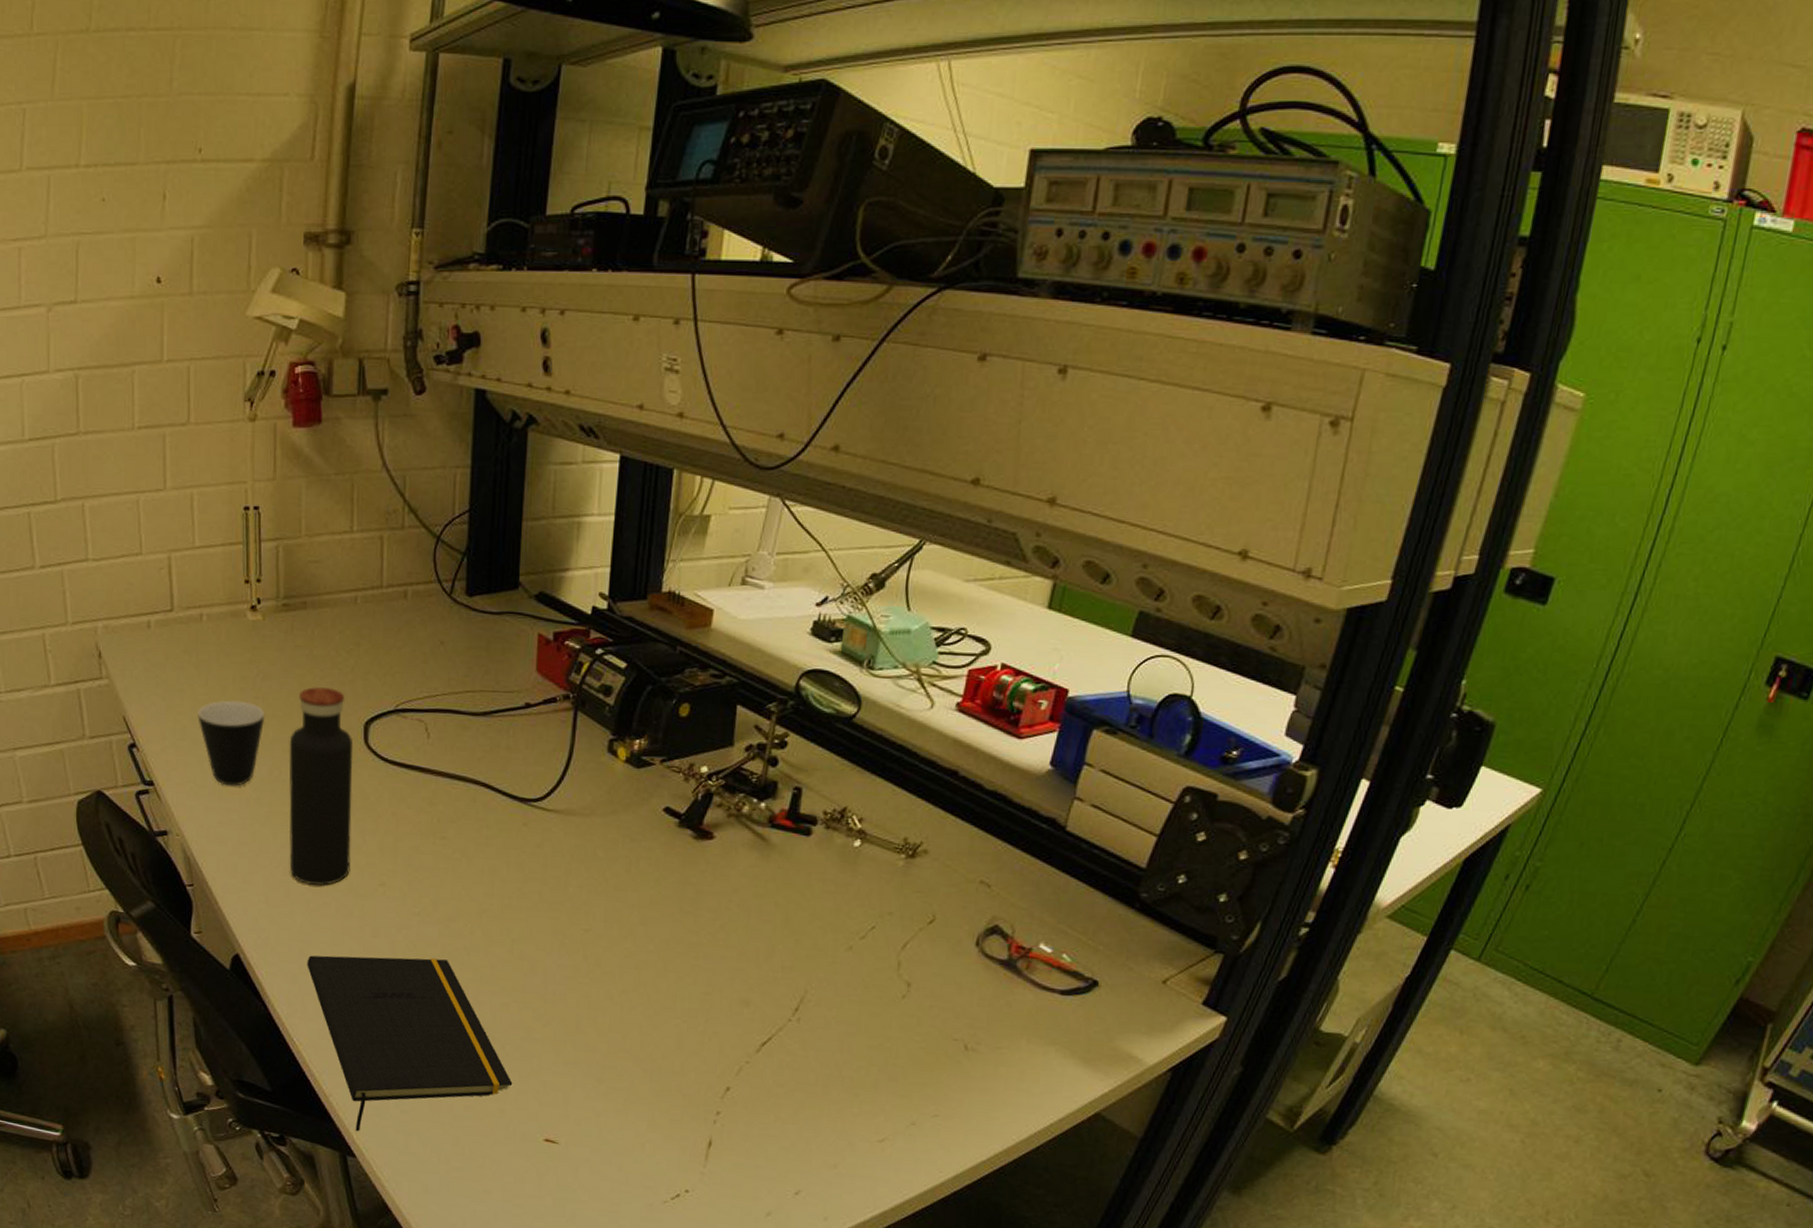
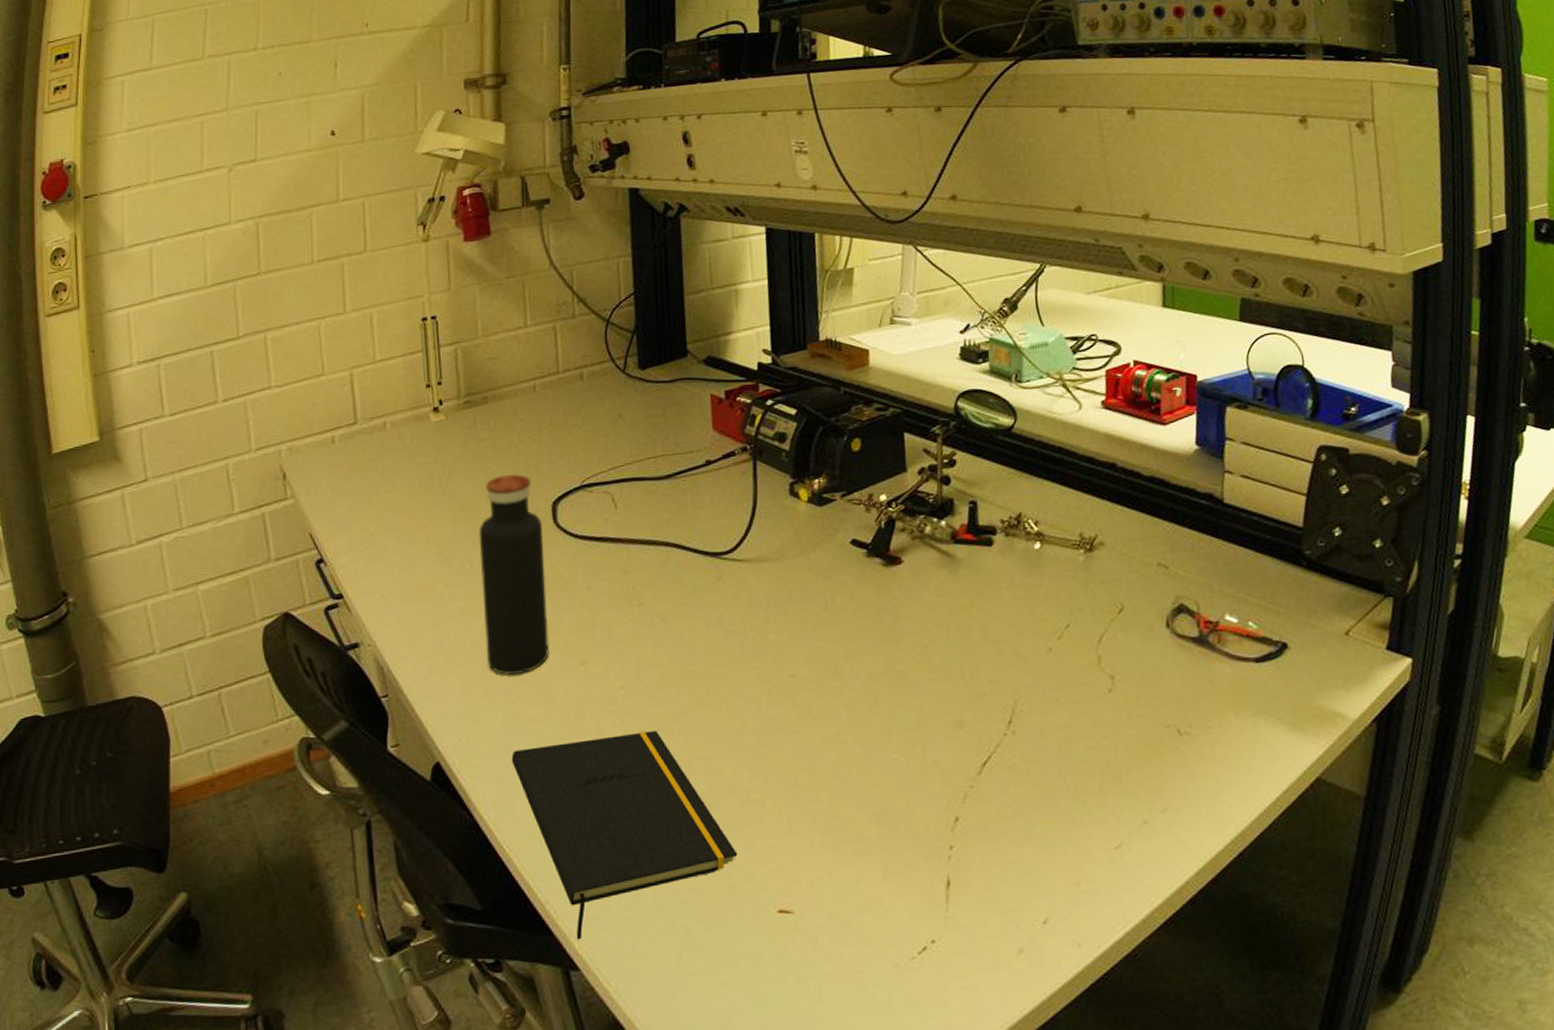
mug: present [197,700,265,786] -> none [385,499,454,587]

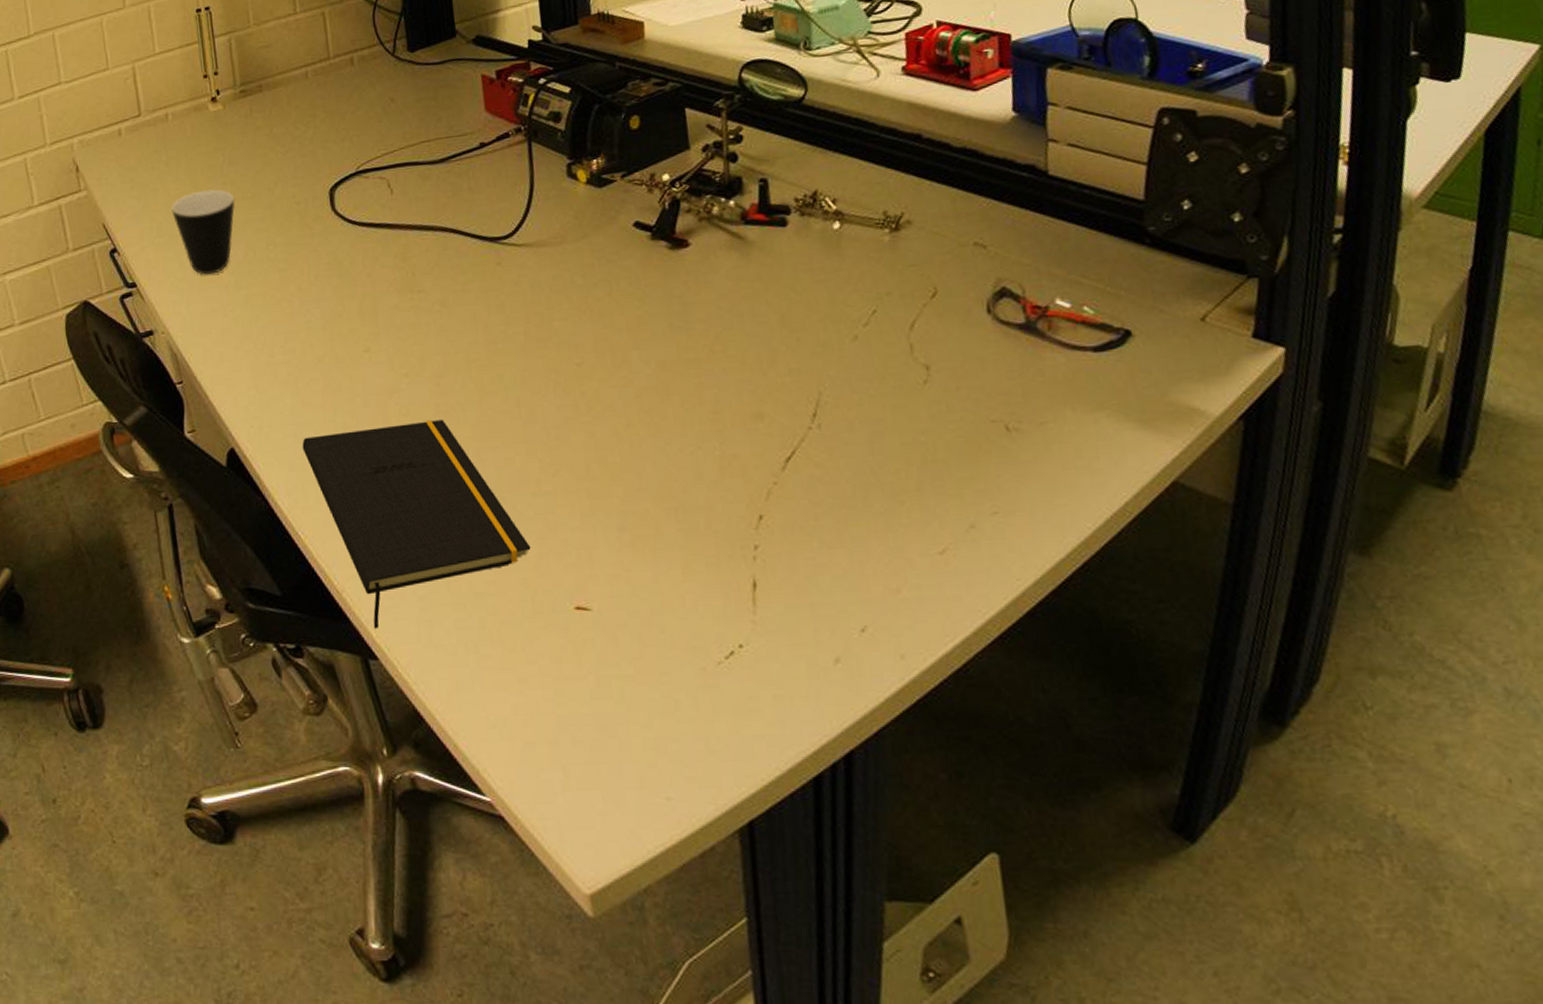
mug: none [385,499,454,587] -> present [171,189,236,275]
water bottle: present [478,474,549,676] -> none [259,162,334,363]

